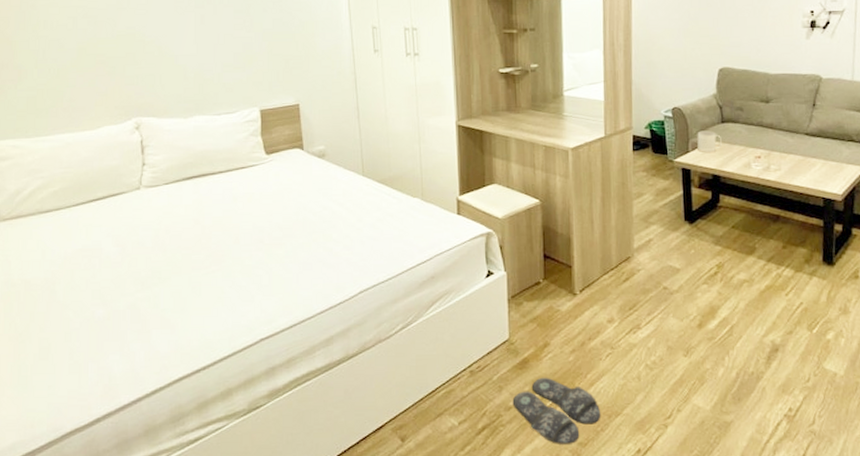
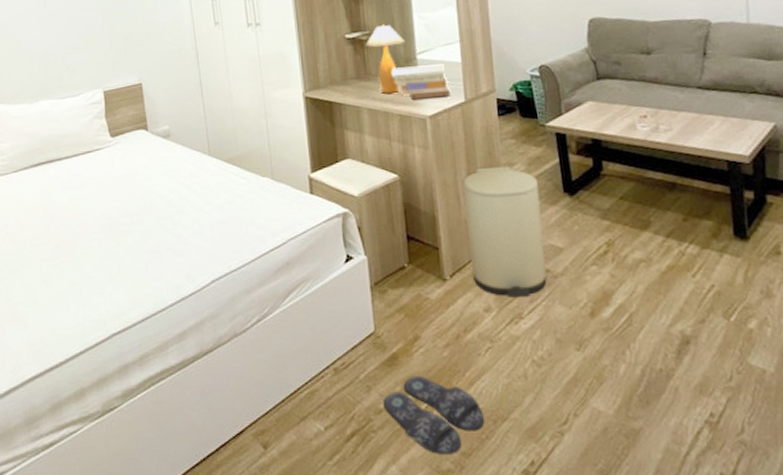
table lamp: none [517,58,555,126] -> present [365,20,406,94]
books: none [539,101,592,132] -> present [391,64,450,100]
pedal bin: none [597,195,664,311] -> present [463,165,547,298]
mug: present [697,130,723,153] -> none [570,89,600,115]

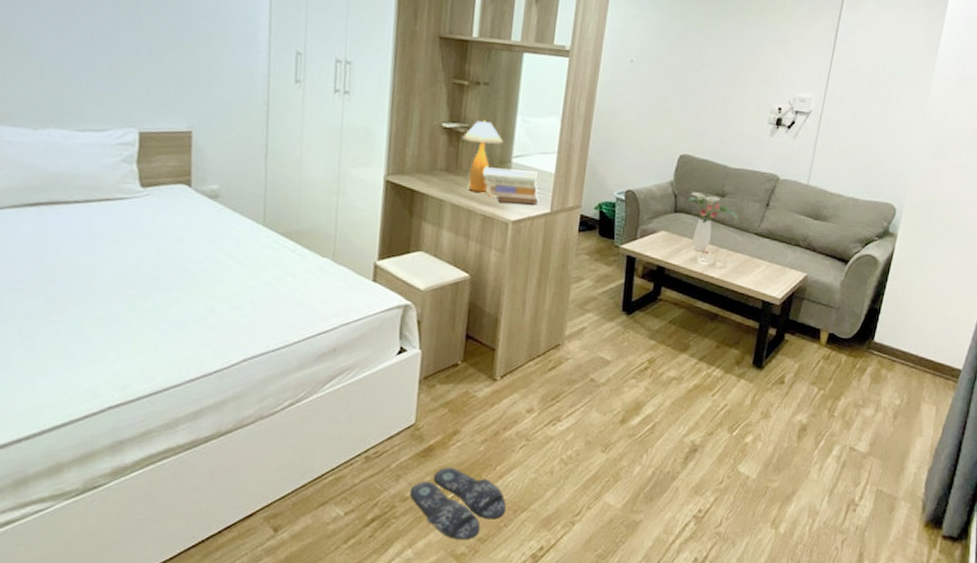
pedal bin: present [463,165,547,298] -> none [522,279,601,402]
flower arrangement: none [609,54,672,118] -> present [688,192,738,253]

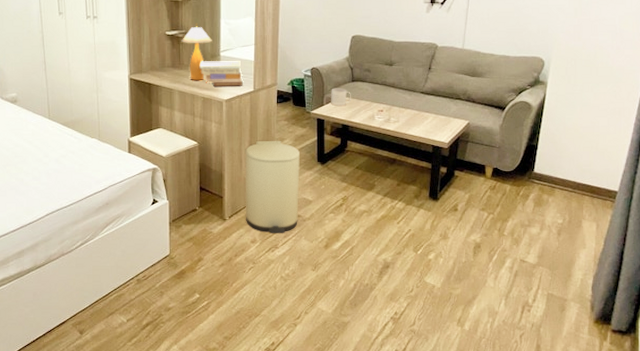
slippers: present [411,467,506,539] -> none [172,285,243,338]
pedal bin: none [522,279,601,402] -> present [245,140,300,233]
mug: none [646,218,673,243] -> present [331,88,352,107]
flower arrangement: present [688,192,738,253] -> none [363,64,405,112]

